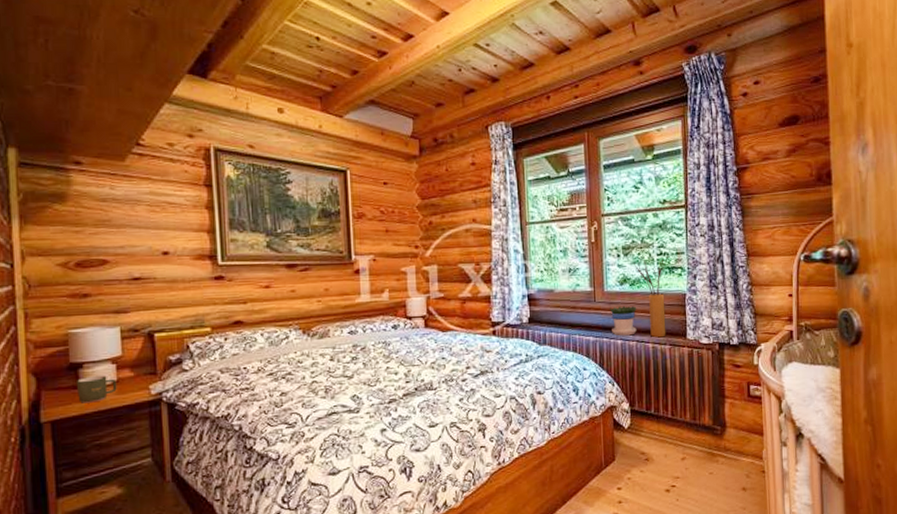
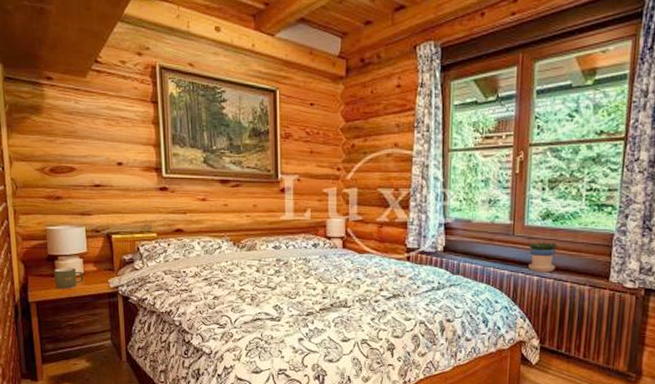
vase: present [634,256,669,338] -> none [559,193,600,278]

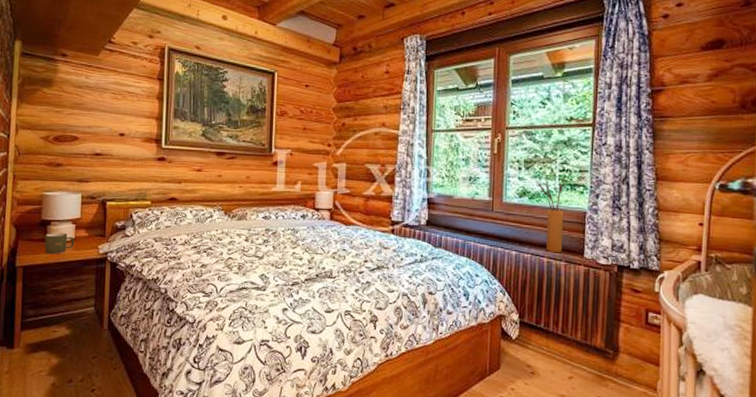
flowerpot: present [528,242,557,273] -> none [507,218,533,248]
vase: none [559,193,600,278] -> present [535,173,572,253]

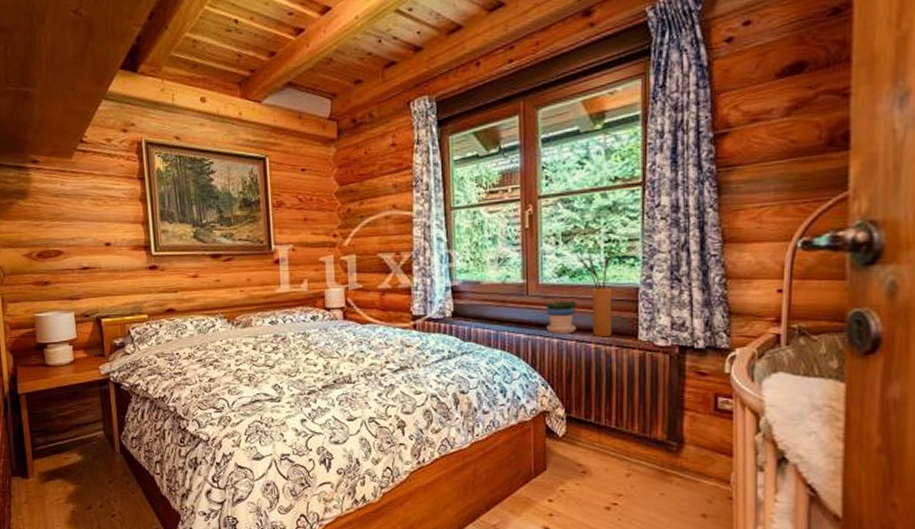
mug: present [44,232,75,255] -> none [42,355,74,379]
flowerpot: none [507,218,533,248] -> present [545,301,576,335]

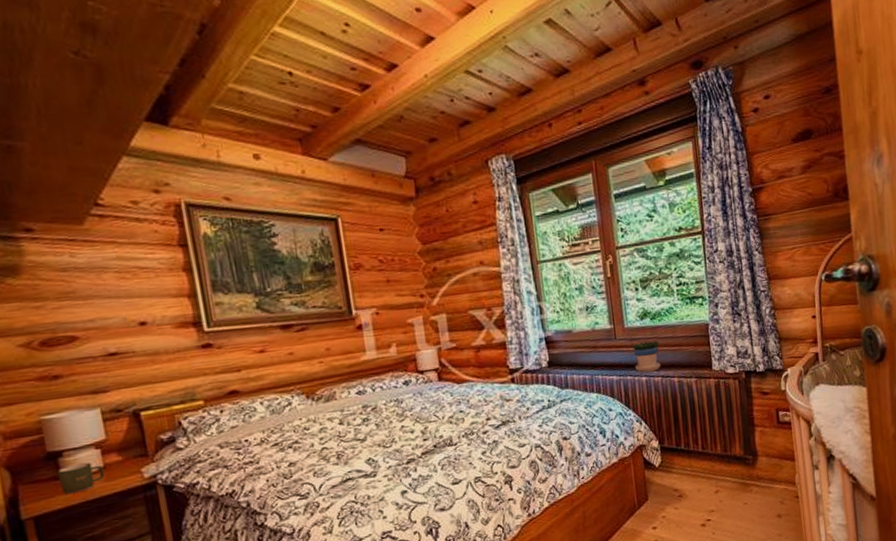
mug: none [42,355,74,379] -> present [56,461,105,495]
vase: present [575,244,619,338] -> none [653,286,691,372]

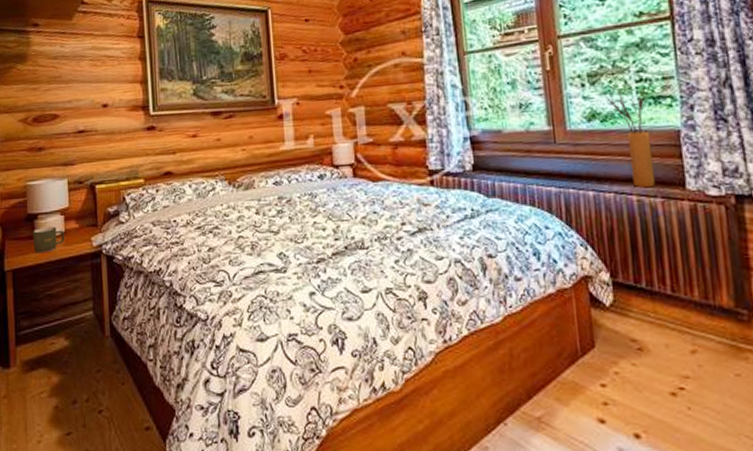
flowerpot: present [632,341,661,373] -> none [575,148,614,187]
vase: none [653,286,691,372] -> present [604,83,656,189]

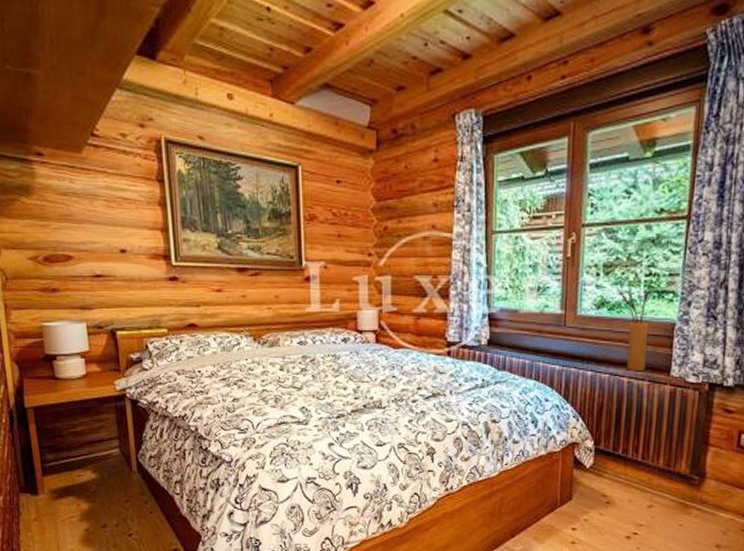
mug: present [32,226,65,254] -> none [51,368,87,393]

